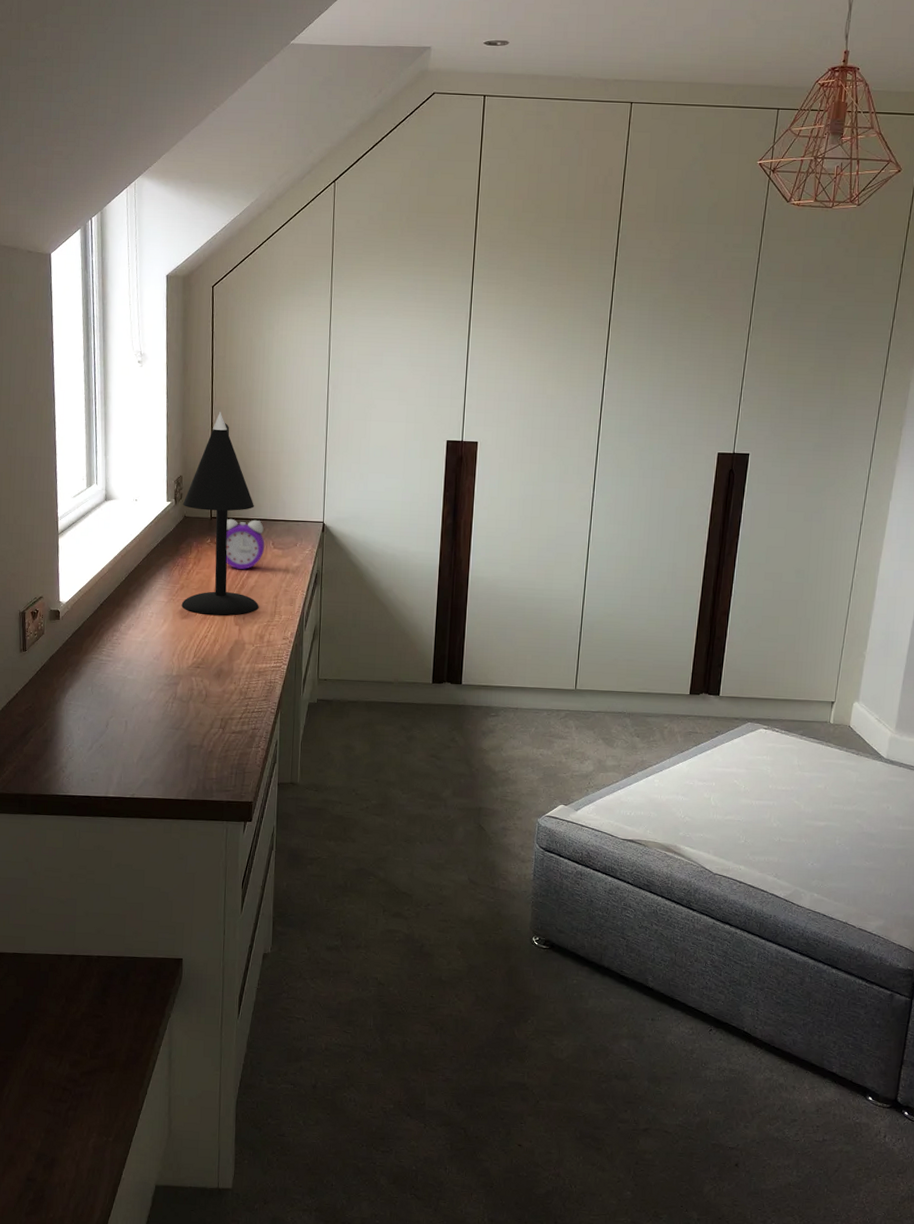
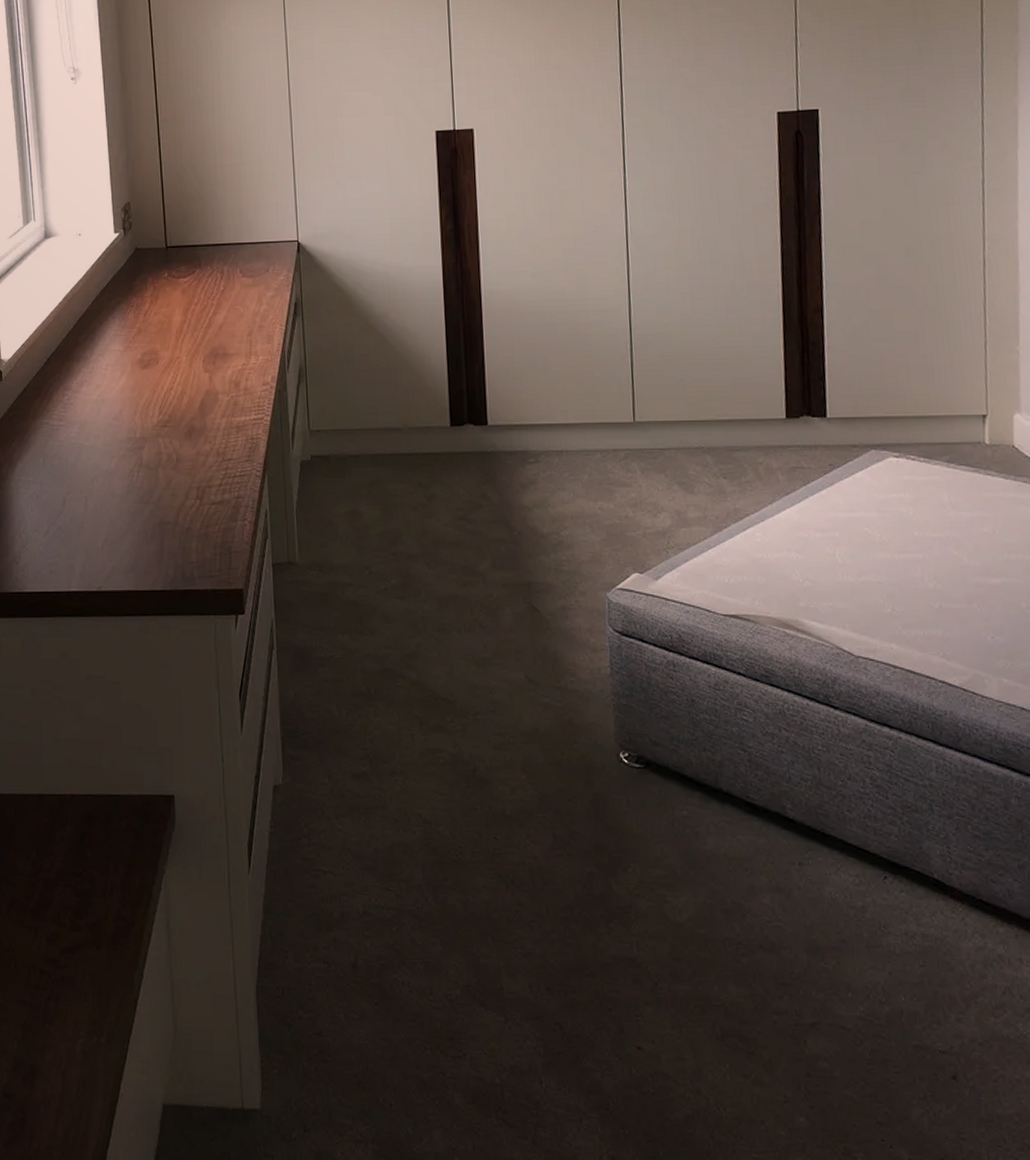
desk lamp: present [181,412,259,616] -> none [133,125,231,362]
alarm clock: present [226,519,265,569] -> none [185,245,232,305]

